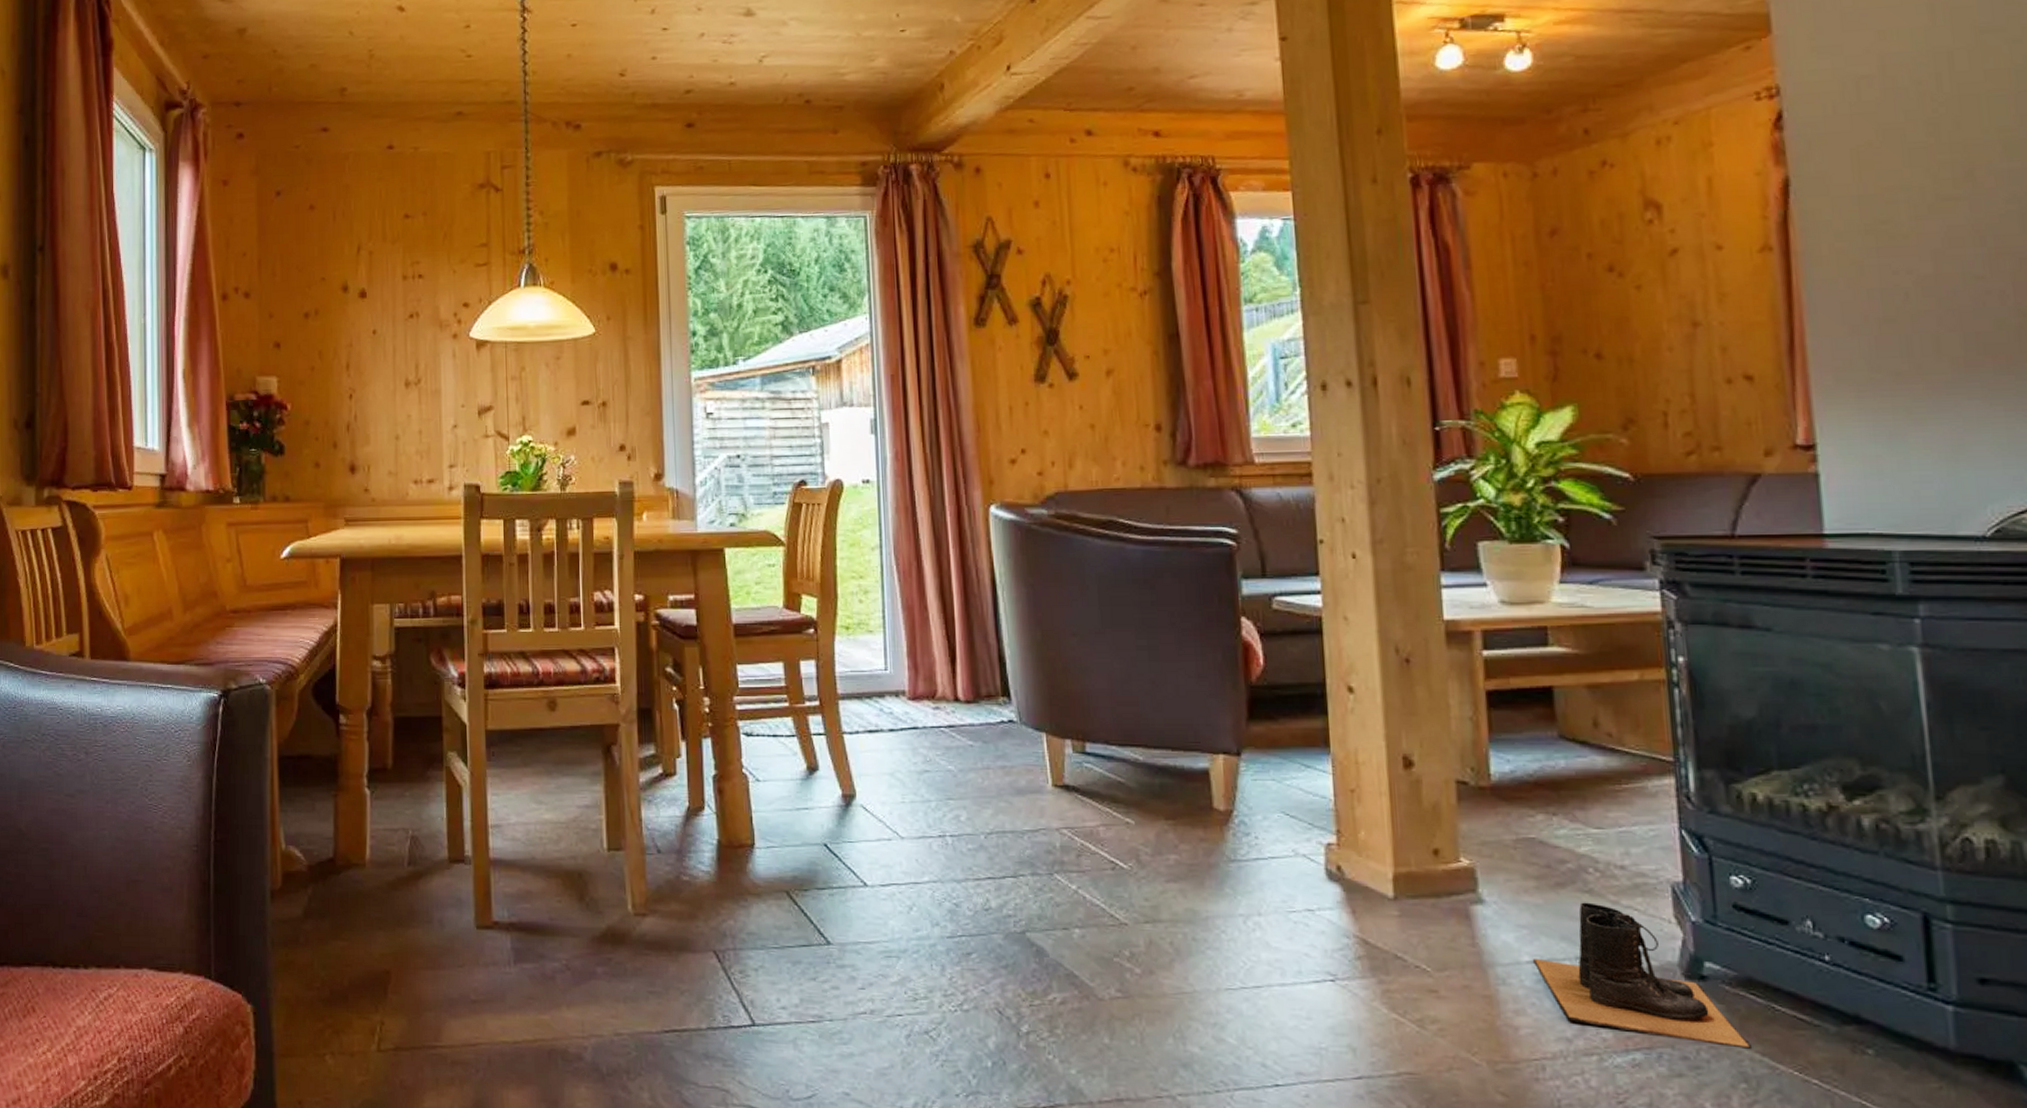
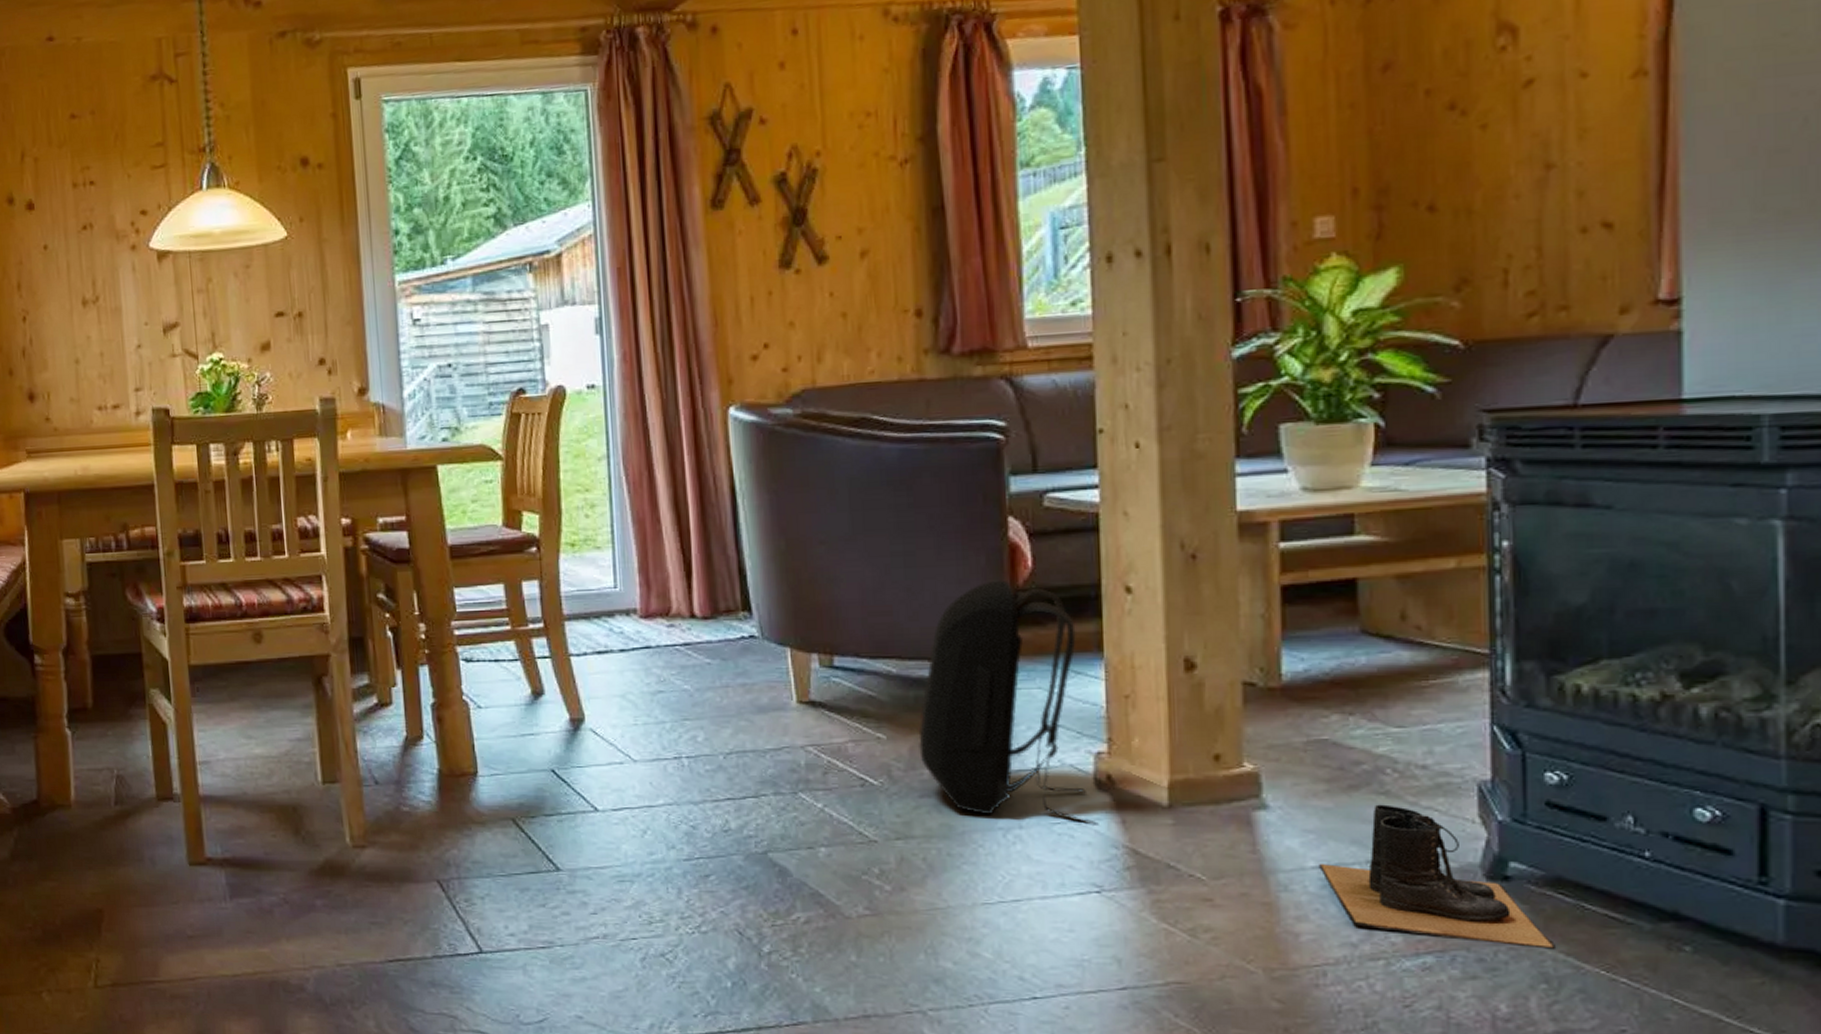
backpack: none [1164,676,1331,916] -> present [919,580,1099,827]

